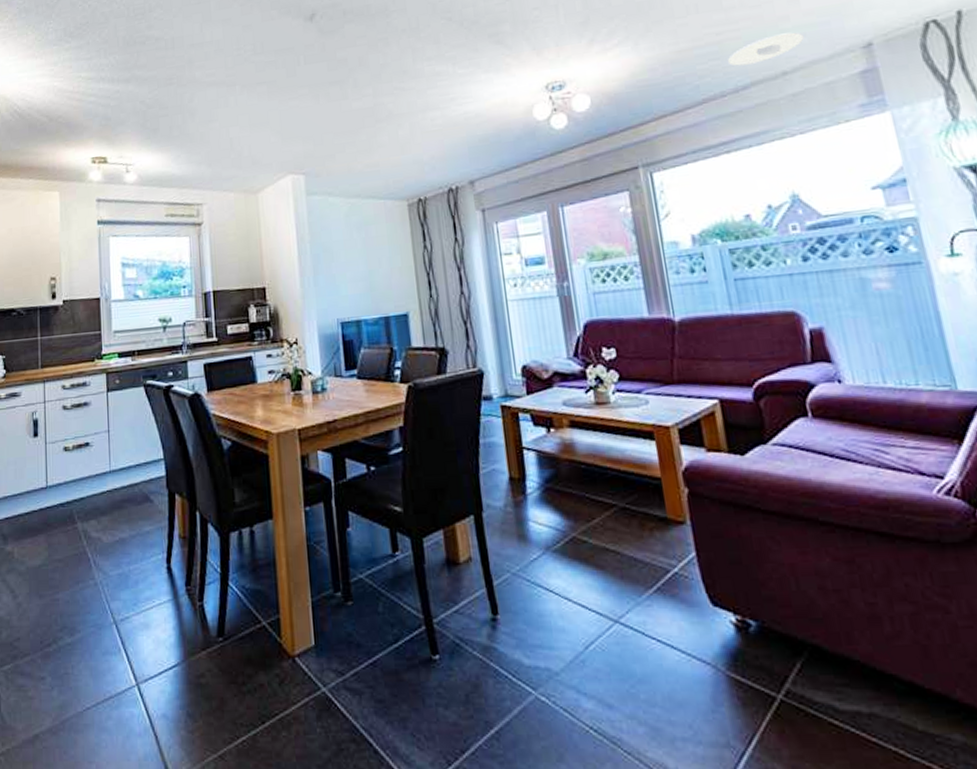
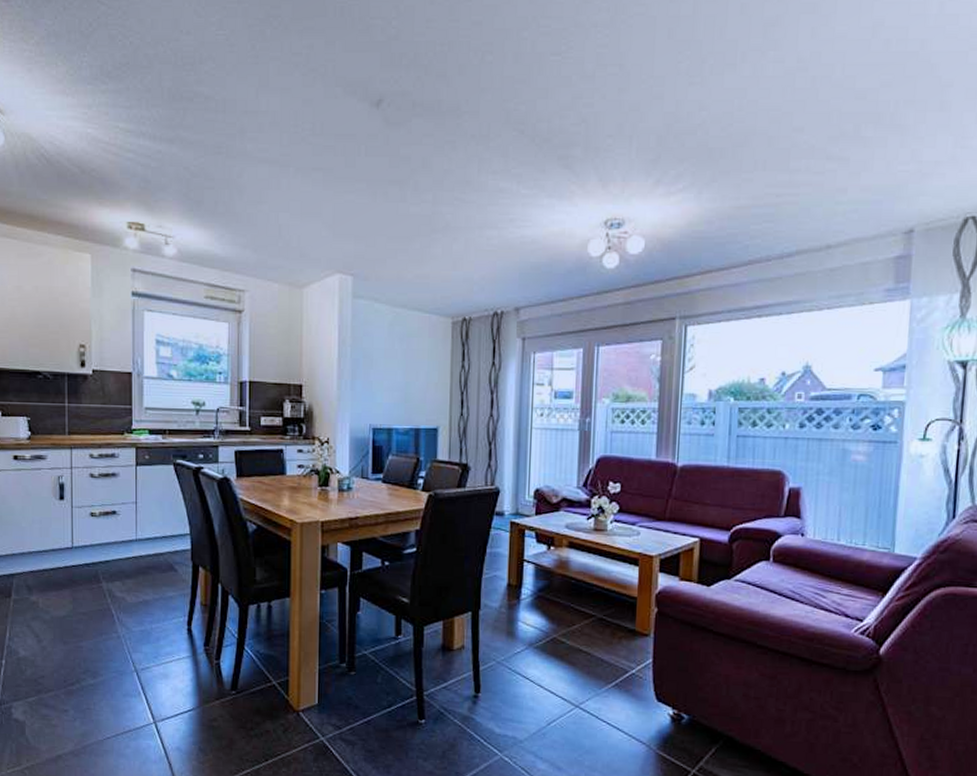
recessed light: present [727,32,804,66] -> none [780,206,855,232]

